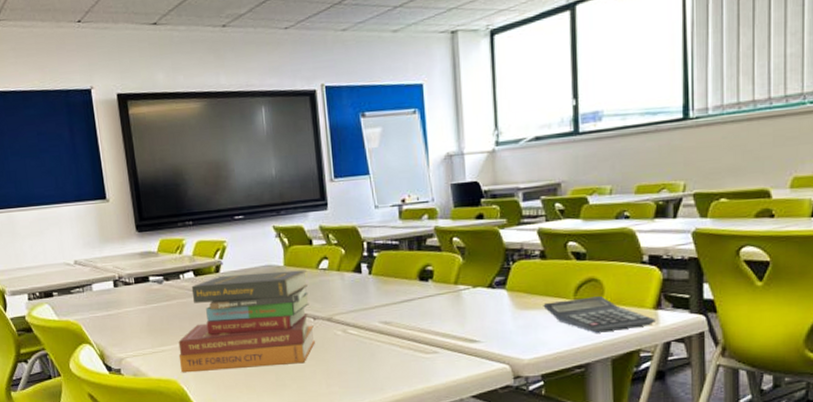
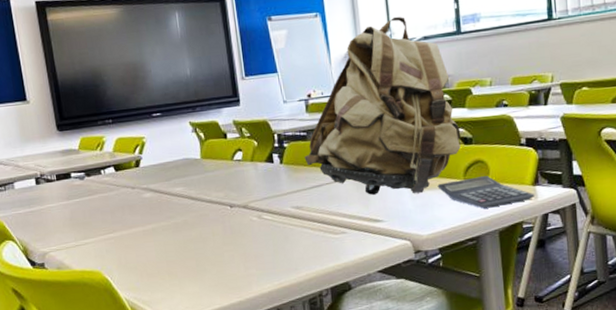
books: present [178,270,315,373] -> none [101,161,232,264]
backpack: none [395,114,573,314] -> present [304,17,461,195]

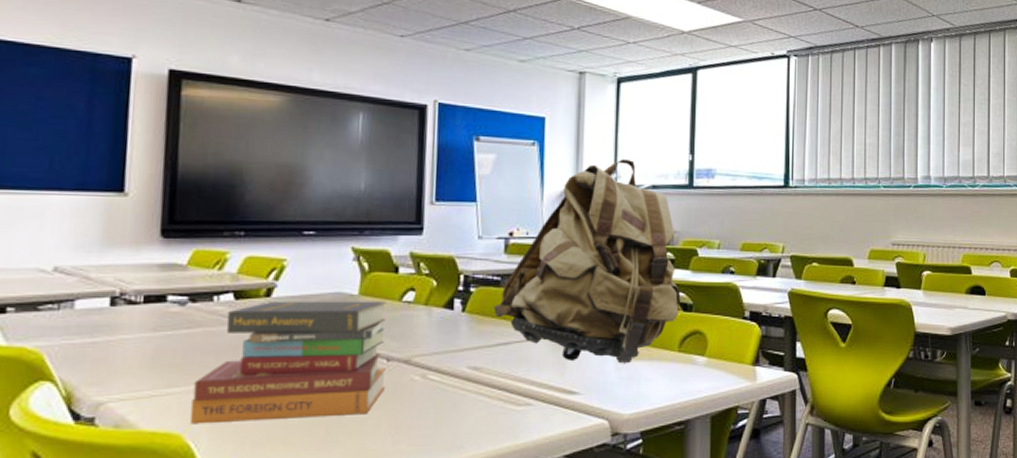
books: none [101,161,232,264] -> present [190,301,386,425]
calculator: present [437,176,535,209] -> none [647,350,753,388]

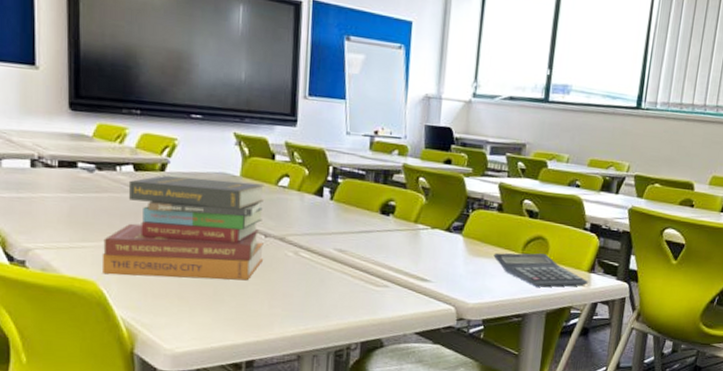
backpack: present [493,159,681,364] -> none [358,69,528,260]
calculator: none [647,350,753,388] -> present [493,253,588,288]

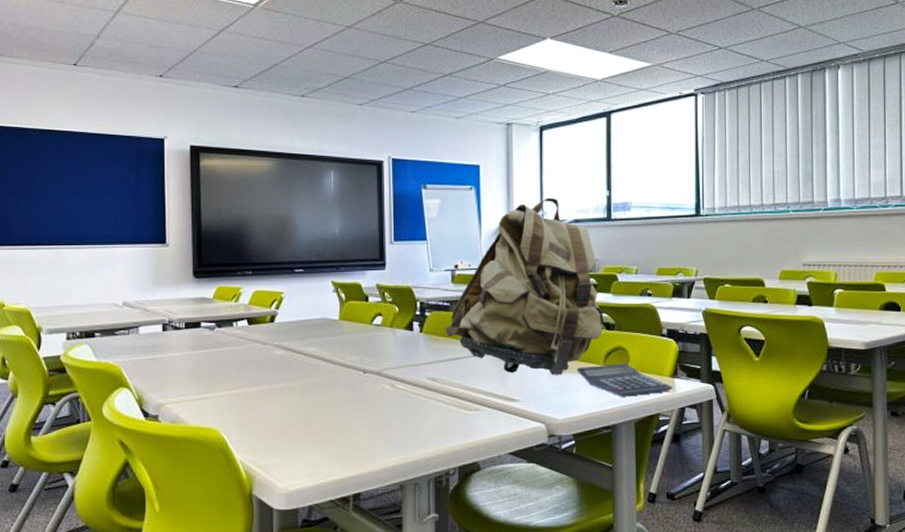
books: present [101,175,264,281] -> none [222,324,363,422]
backpack: none [358,69,528,260] -> present [445,198,604,376]

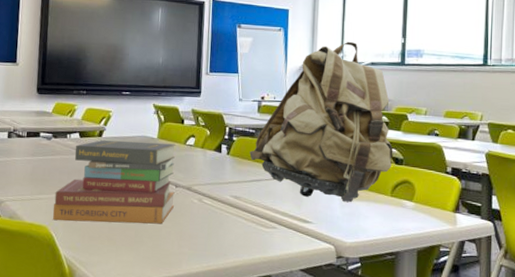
books: none [222,324,363,422] -> present [53,140,175,224]
calculator: present [576,364,673,397] -> none [366,196,454,227]

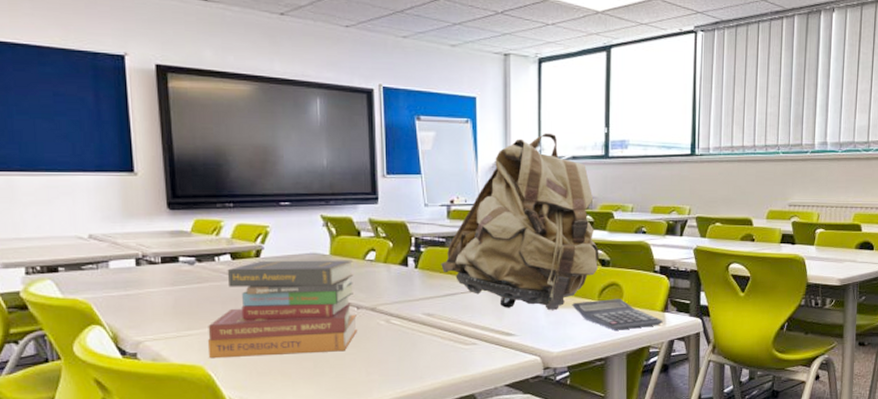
calculator: none [366,196,454,227] -> present [572,299,663,331]

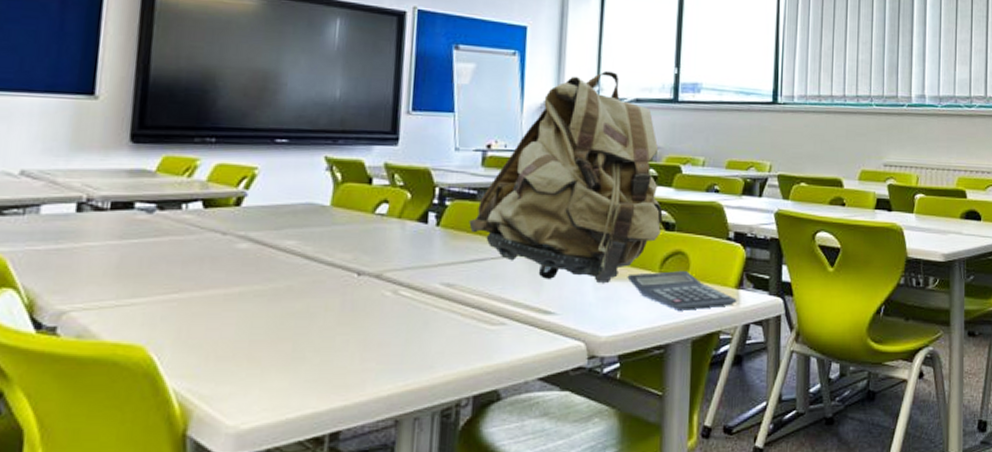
books: present [207,260,357,359] -> none [154,210,359,337]

